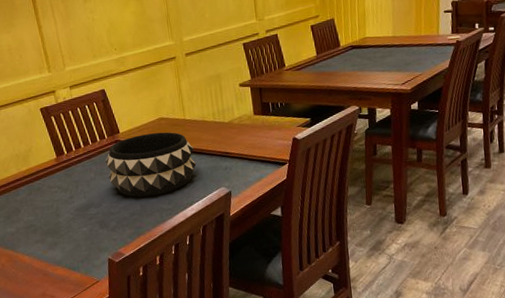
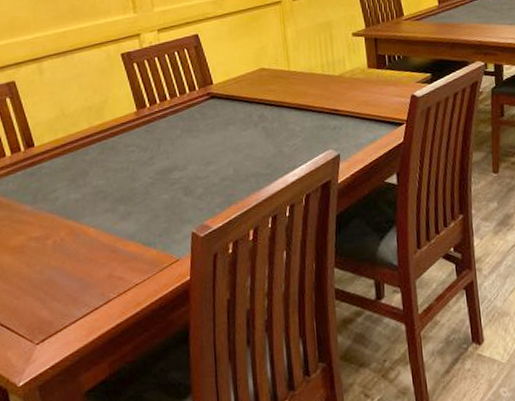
decorative bowl: present [106,132,196,197] -> none [195,84,301,159]

